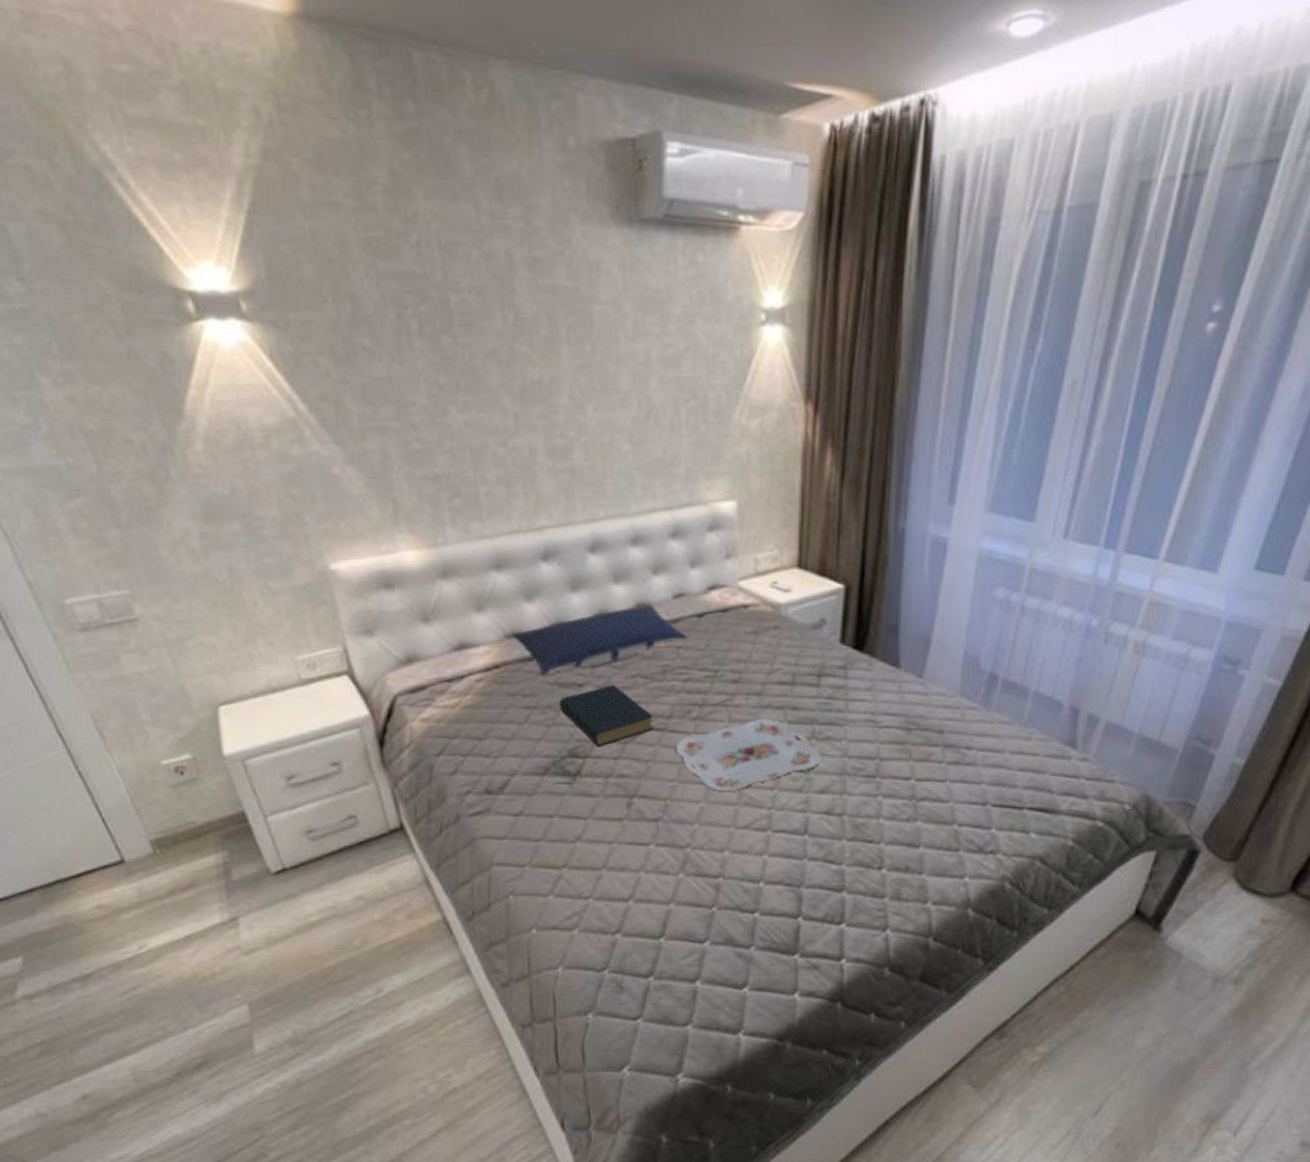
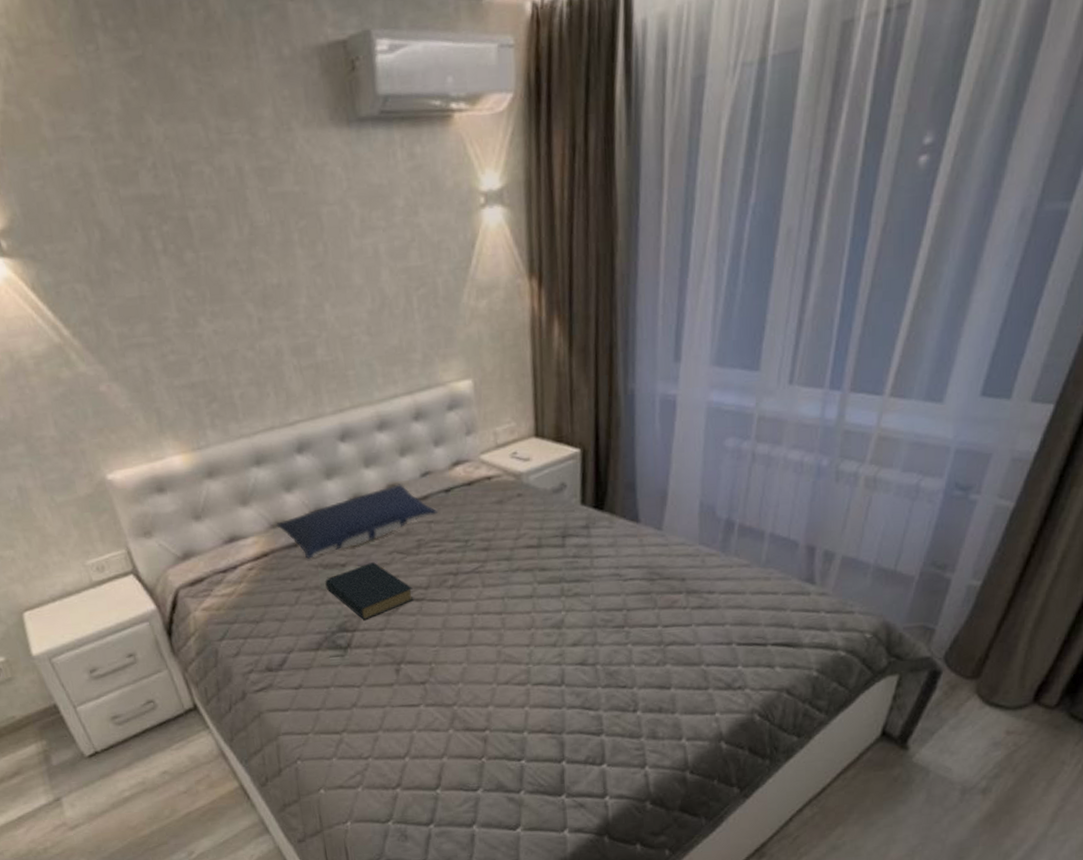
serving tray: present [675,718,823,792] -> none [435,580,573,651]

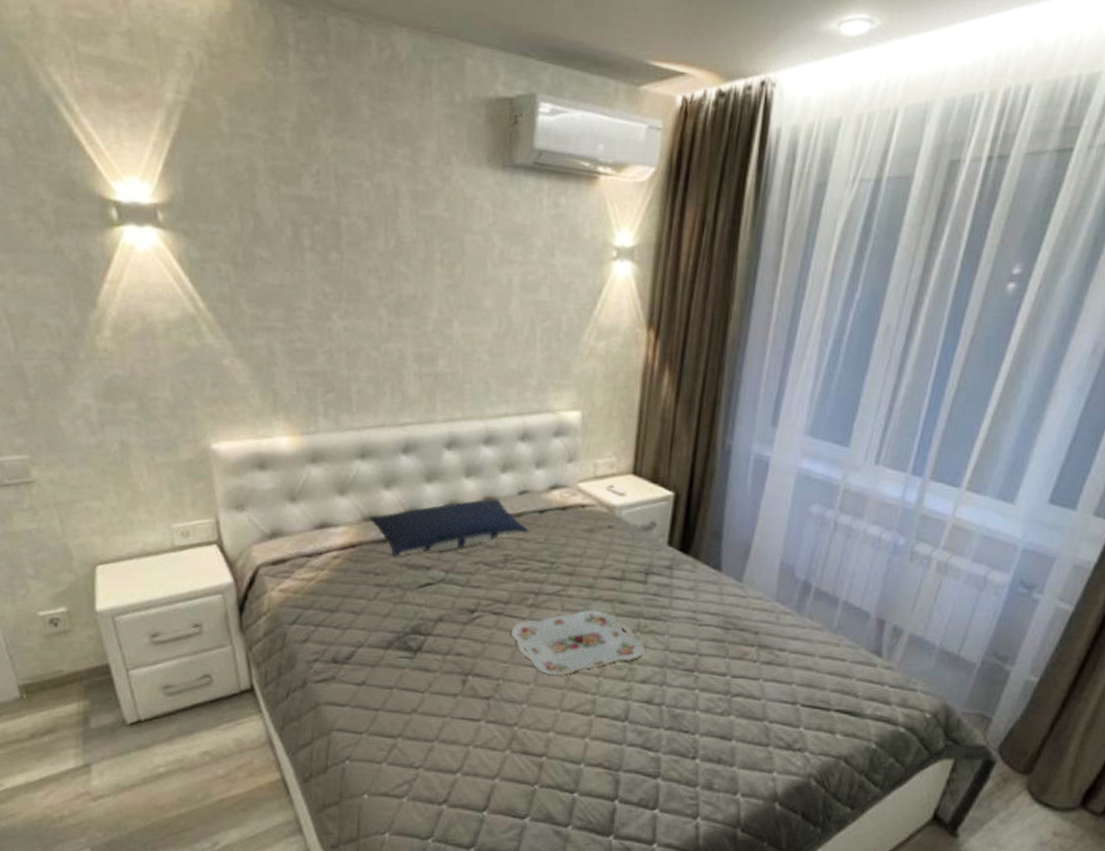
hardback book: present [325,561,415,620] -> none [407,568,493,626]
serving tray: none [435,580,573,651] -> present [510,609,646,676]

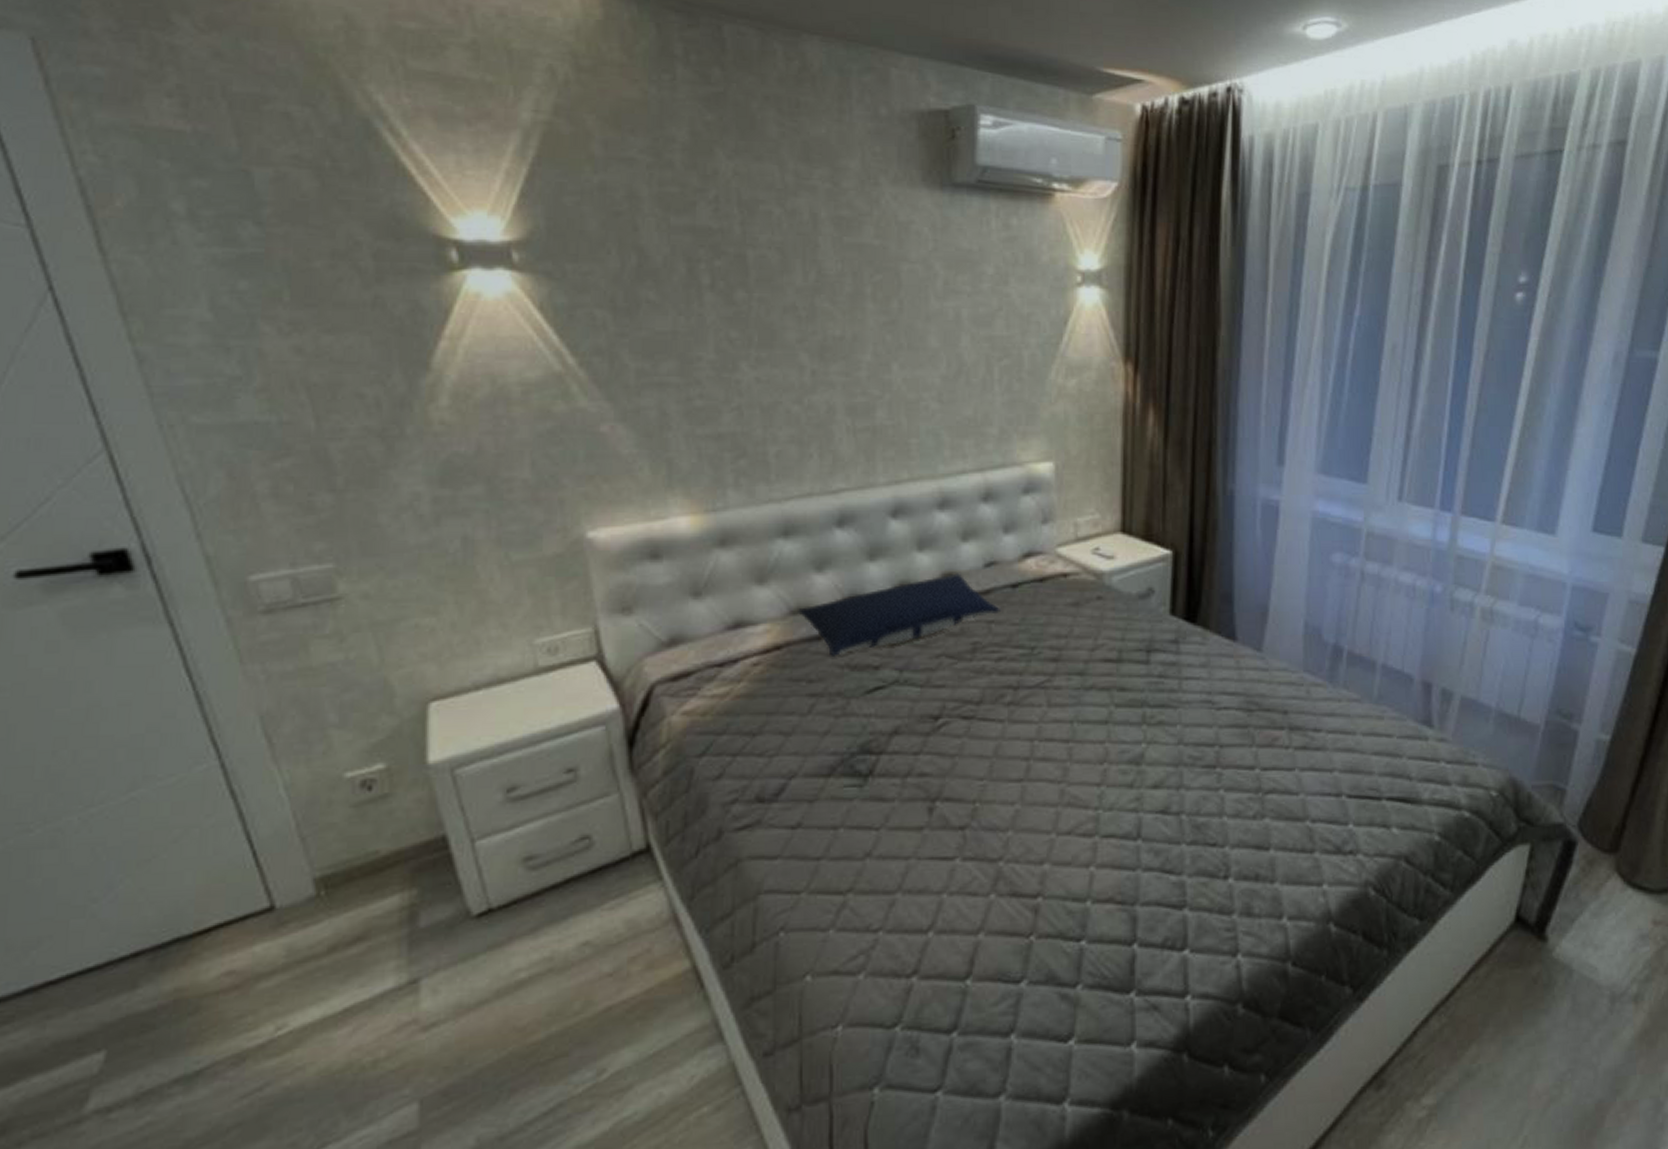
serving tray: present [510,609,646,676] -> none [986,701,1155,790]

